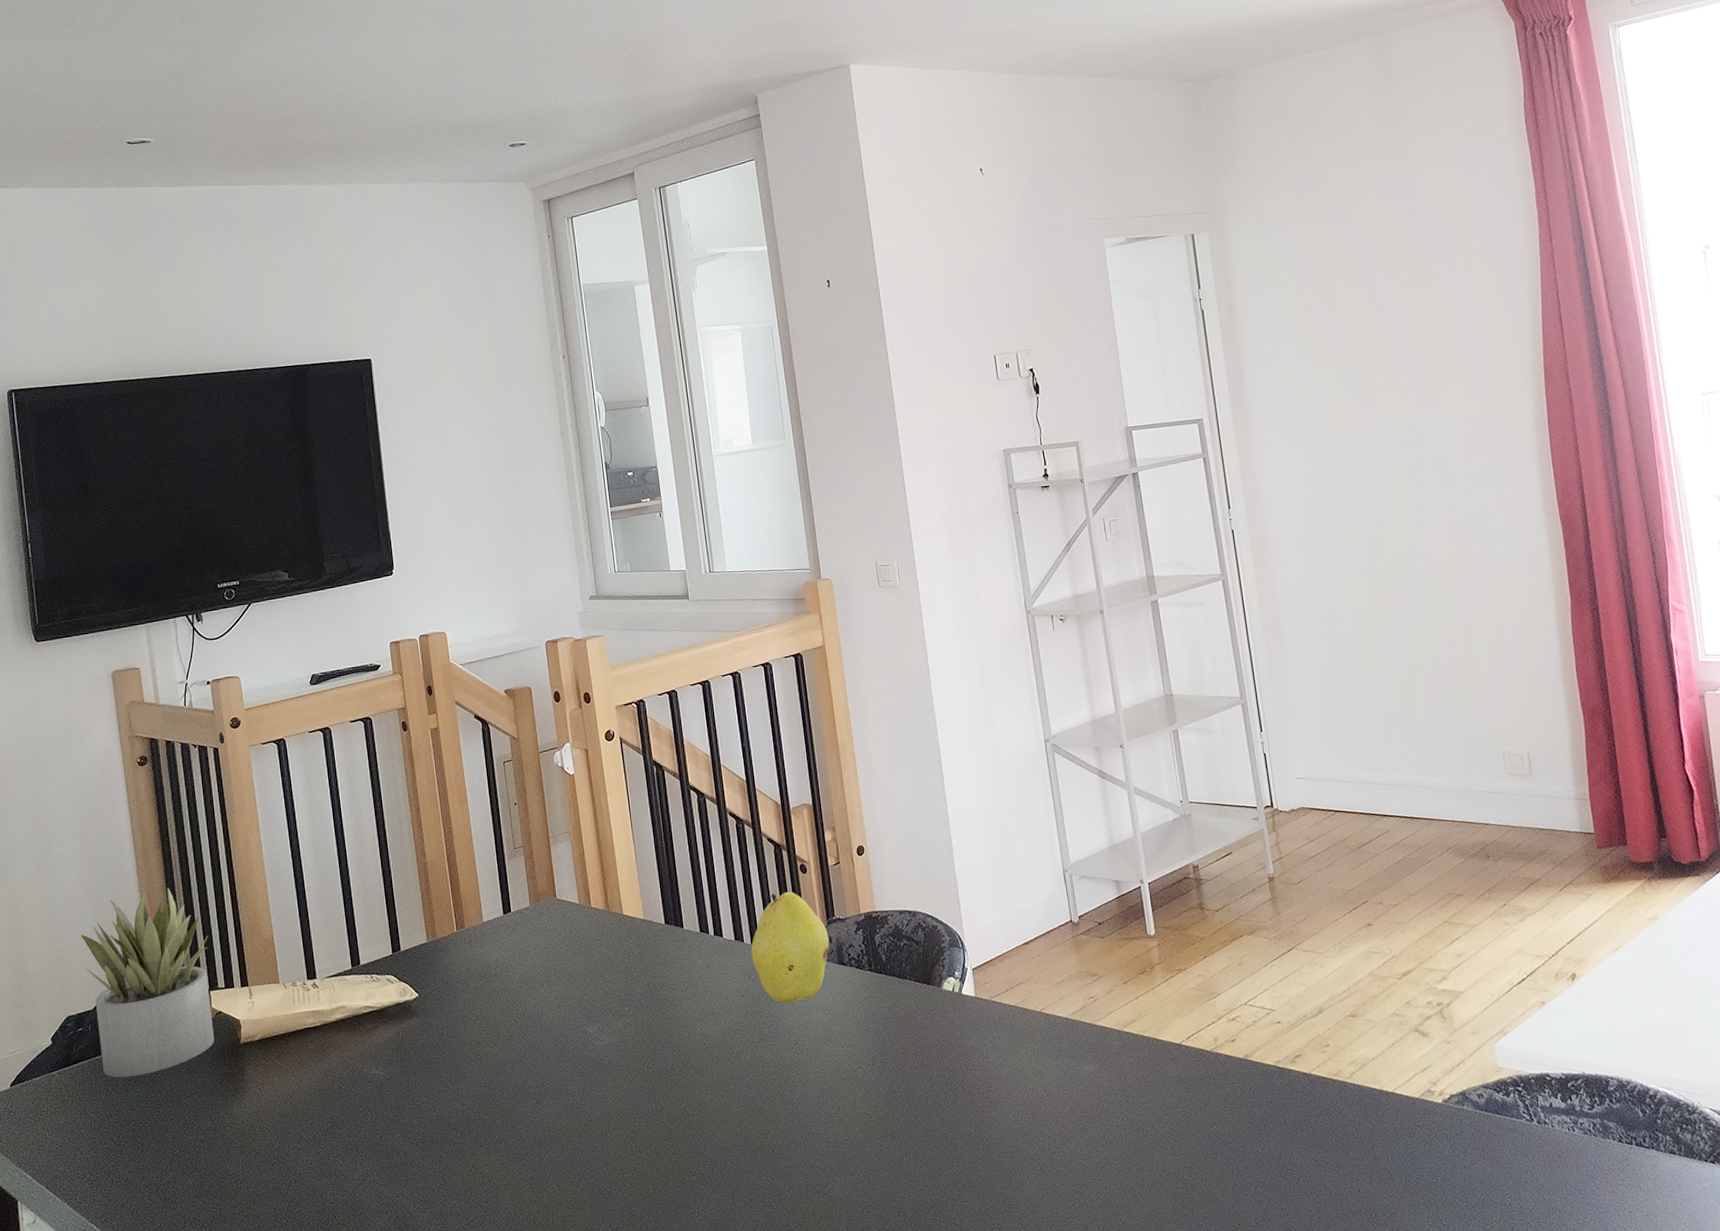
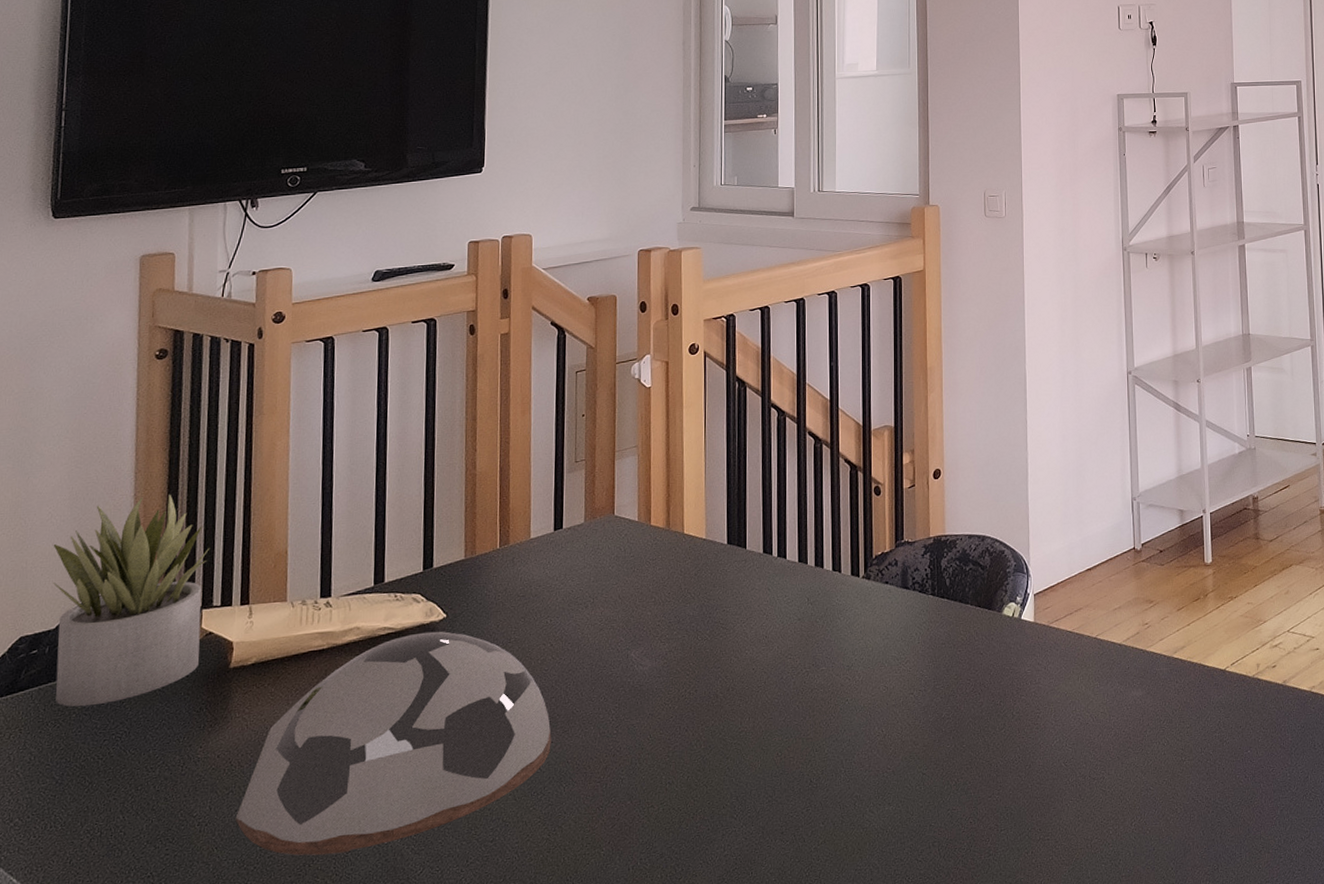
decorative bowl: none [264,1009,528,1212] -> present [235,631,552,856]
fruit: present [751,892,830,1004] -> none [814,514,895,628]

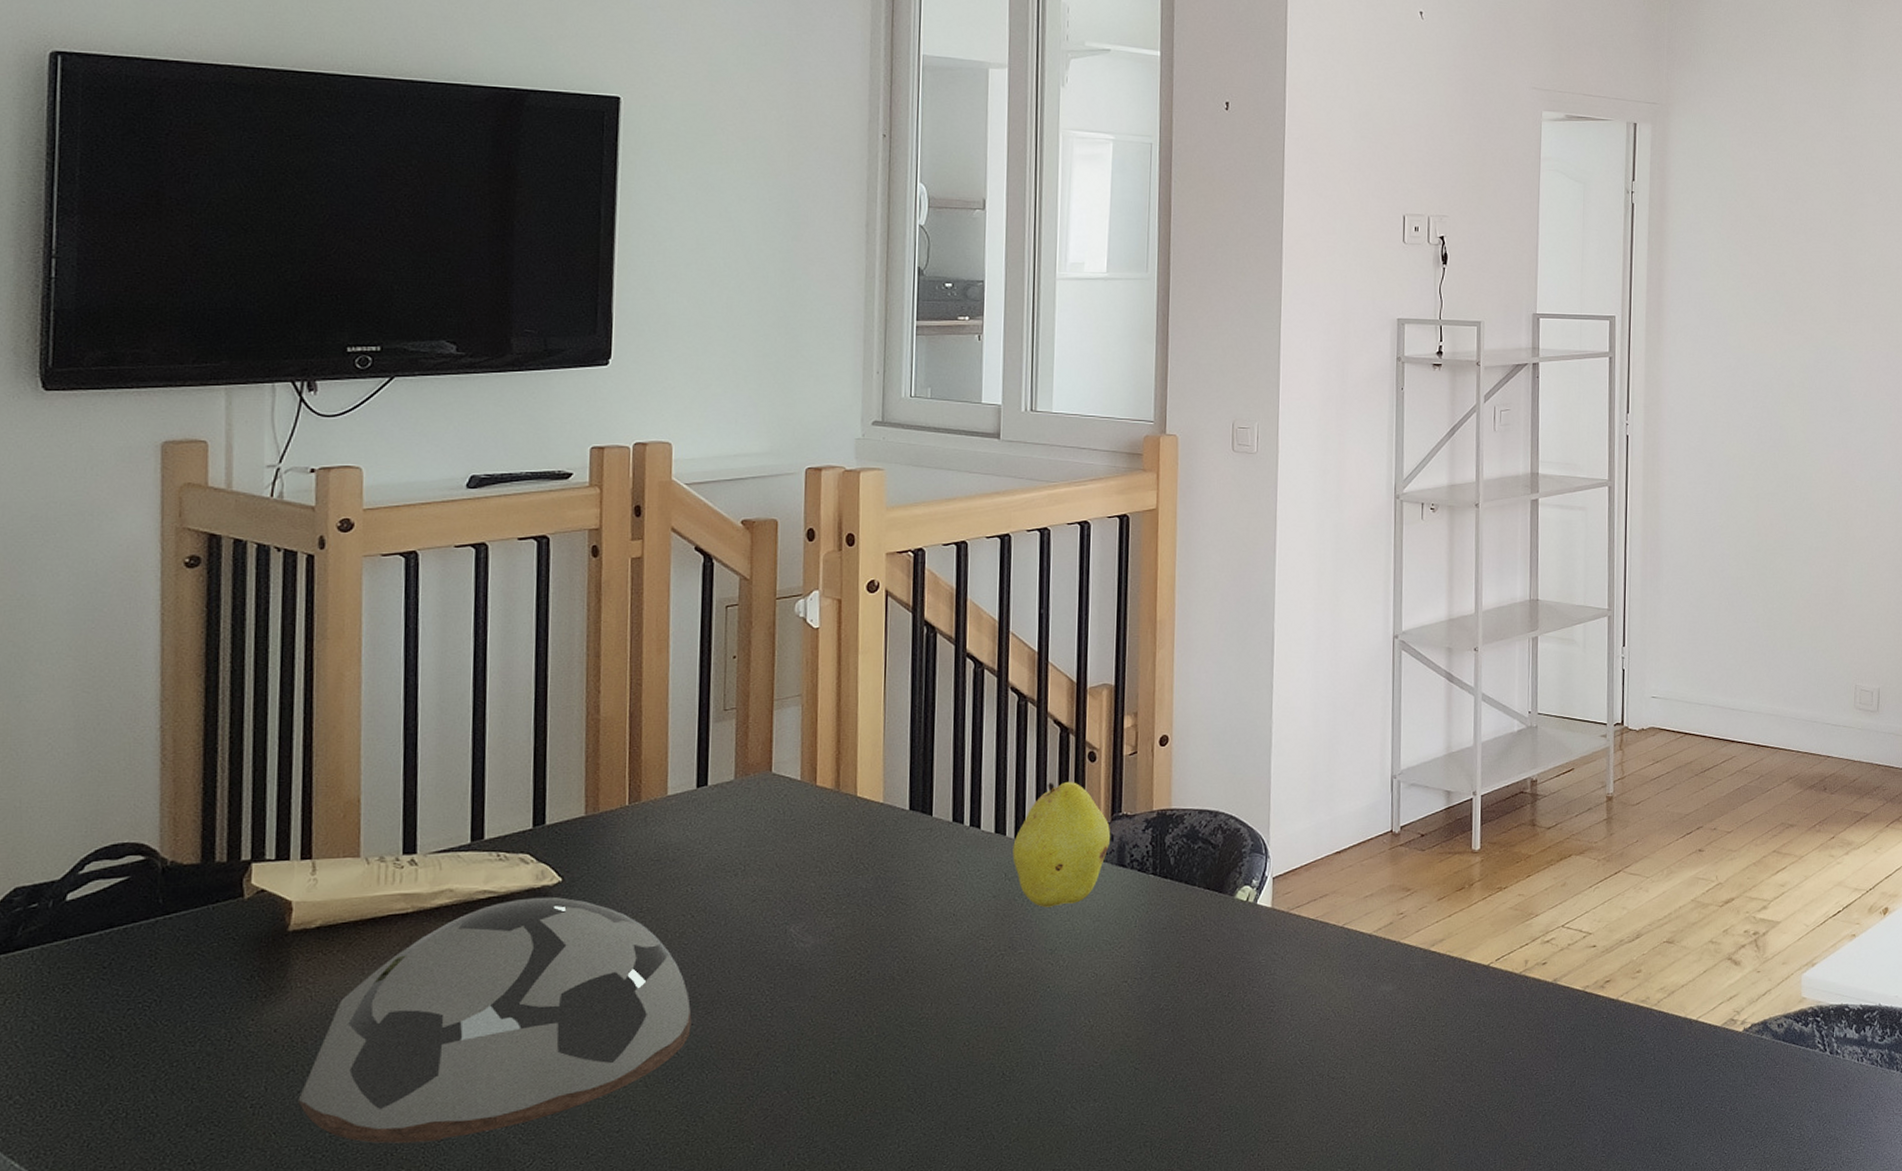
succulent plant: present [53,495,210,707] -> none [55,729,261,971]
fruit: none [814,514,895,628] -> present [1012,782,1111,908]

